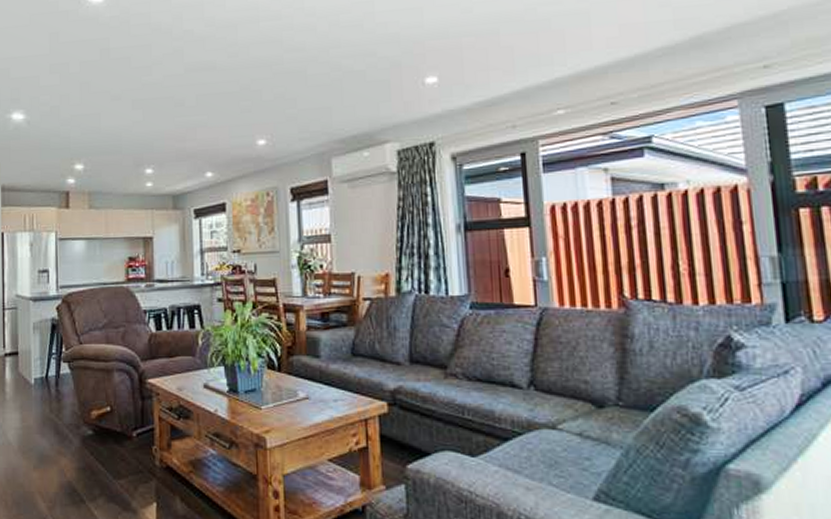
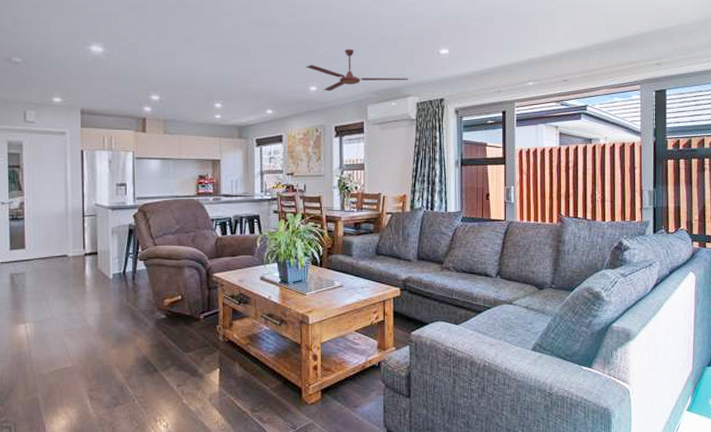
ceiling fan: none [252,88,385,144] -> present [306,49,409,91]

